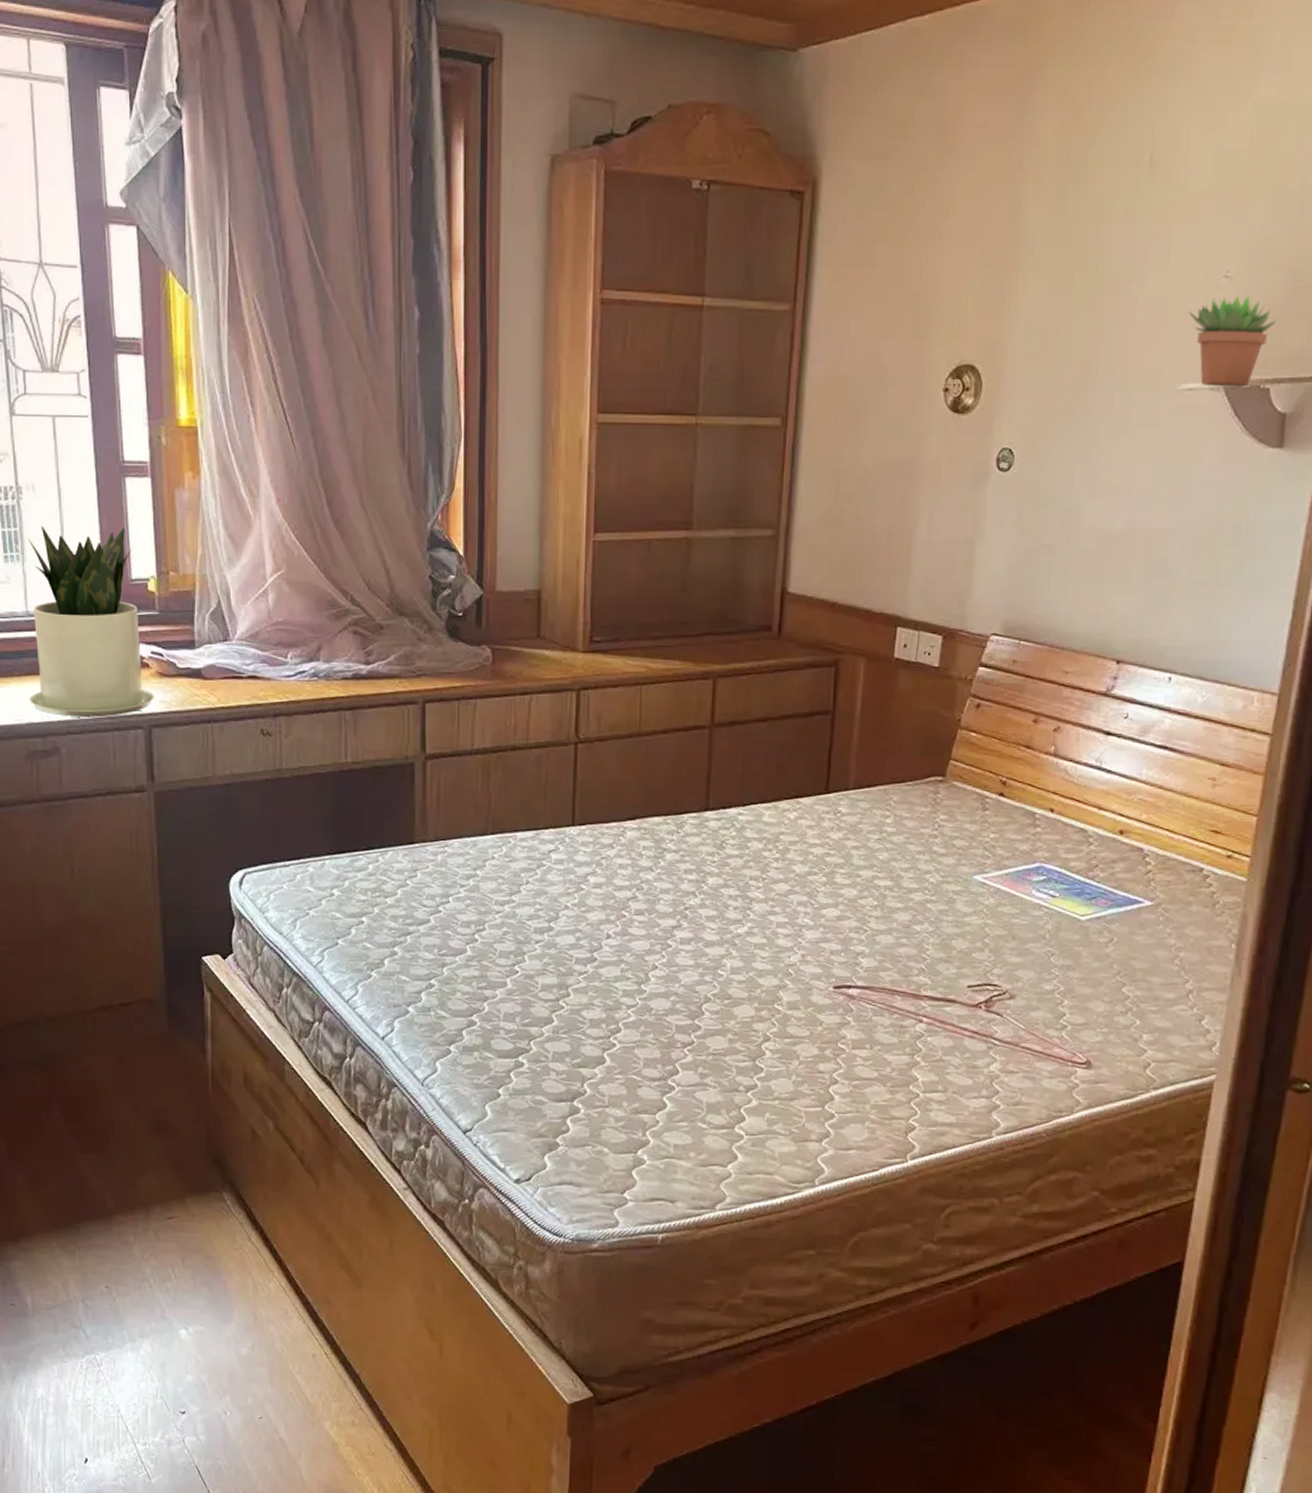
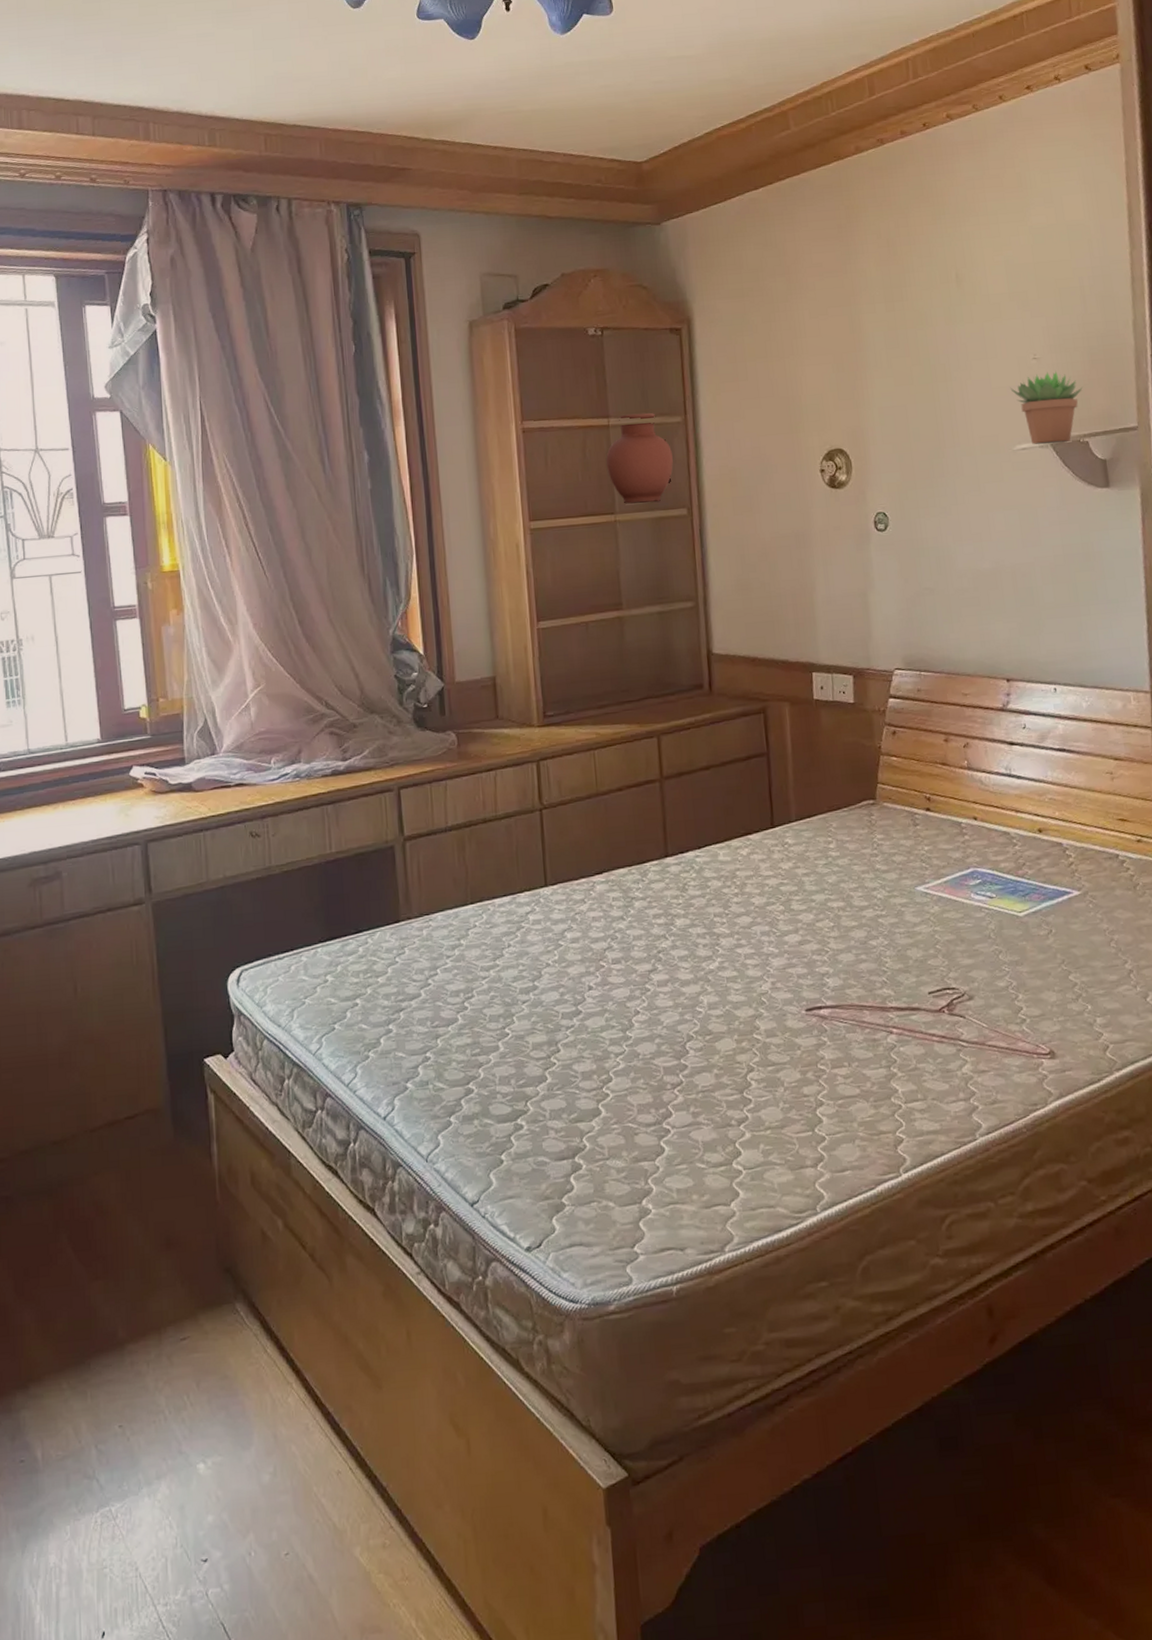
planter: present [29,526,154,718] -> none [29,664,149,843]
vase: none [695,294,773,407] -> present [606,412,673,504]

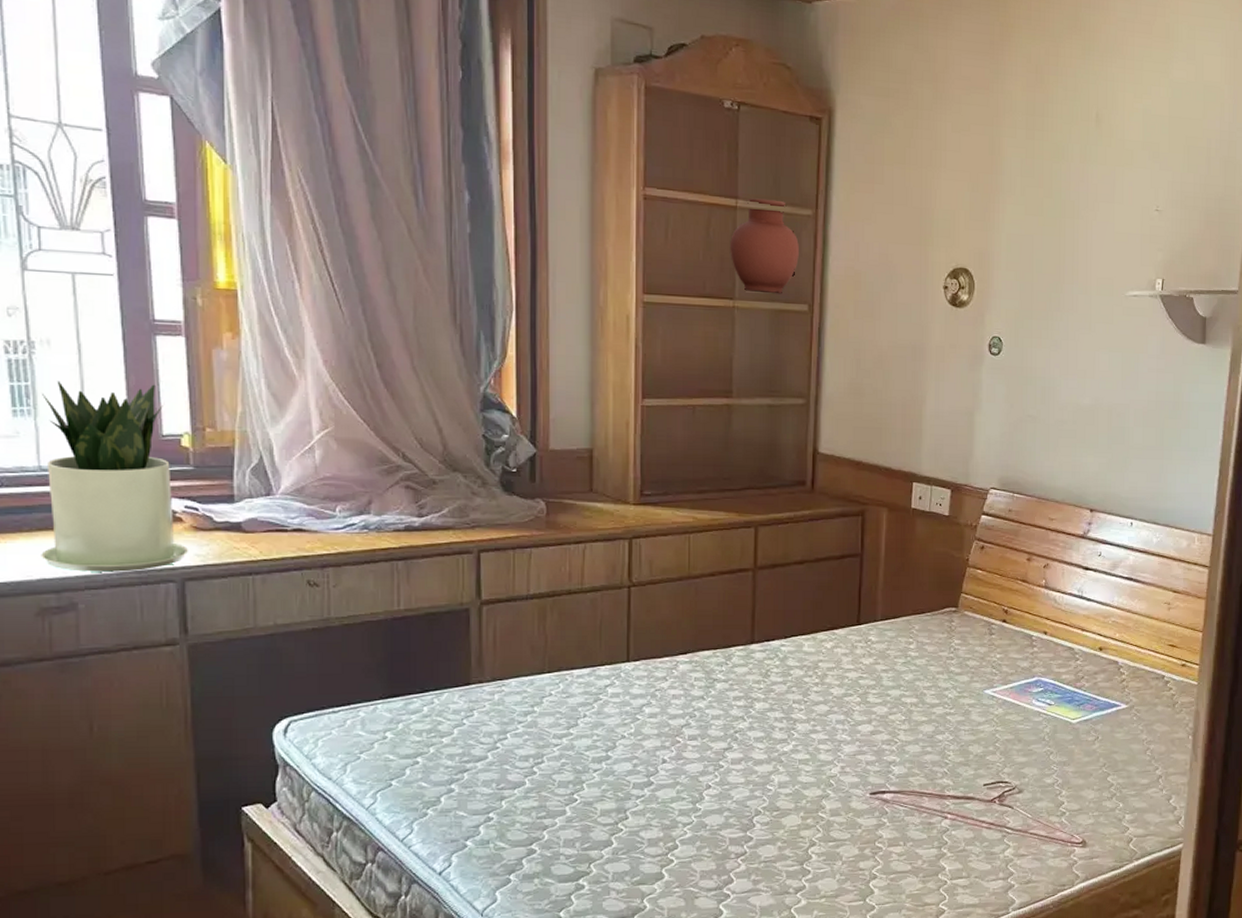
planter: none [29,664,149,843] -> present [41,381,188,572]
succulent plant: present [1010,371,1083,445] -> none [1131,225,1196,296]

